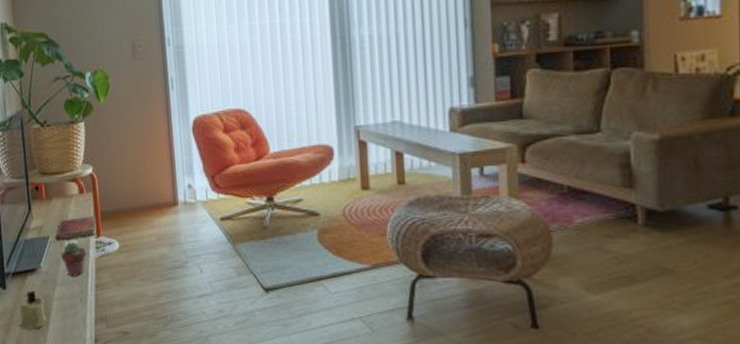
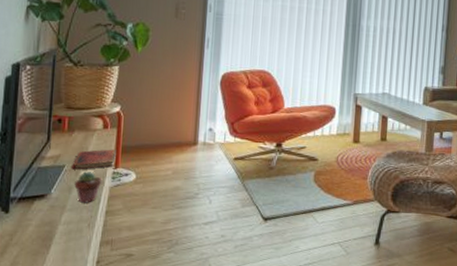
candle: present [20,290,47,329] -> none [18,215,50,251]

